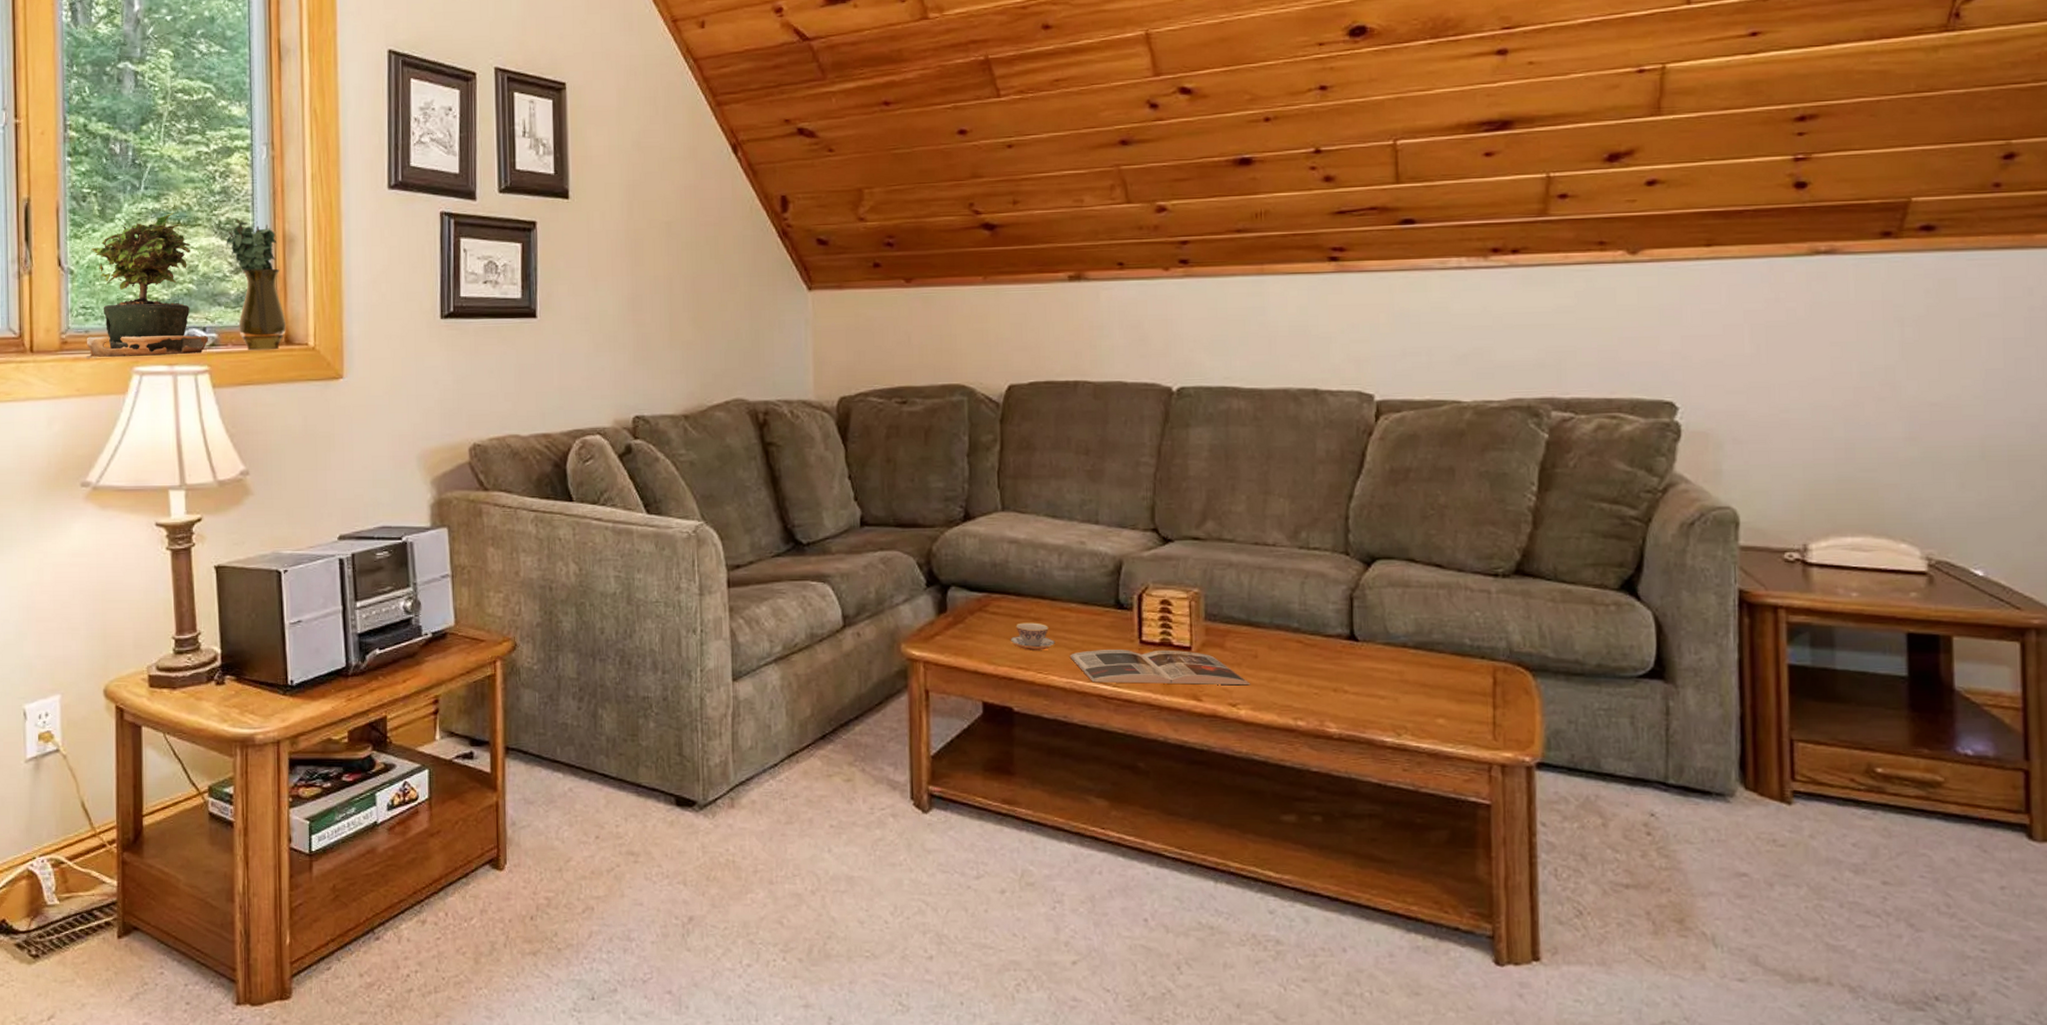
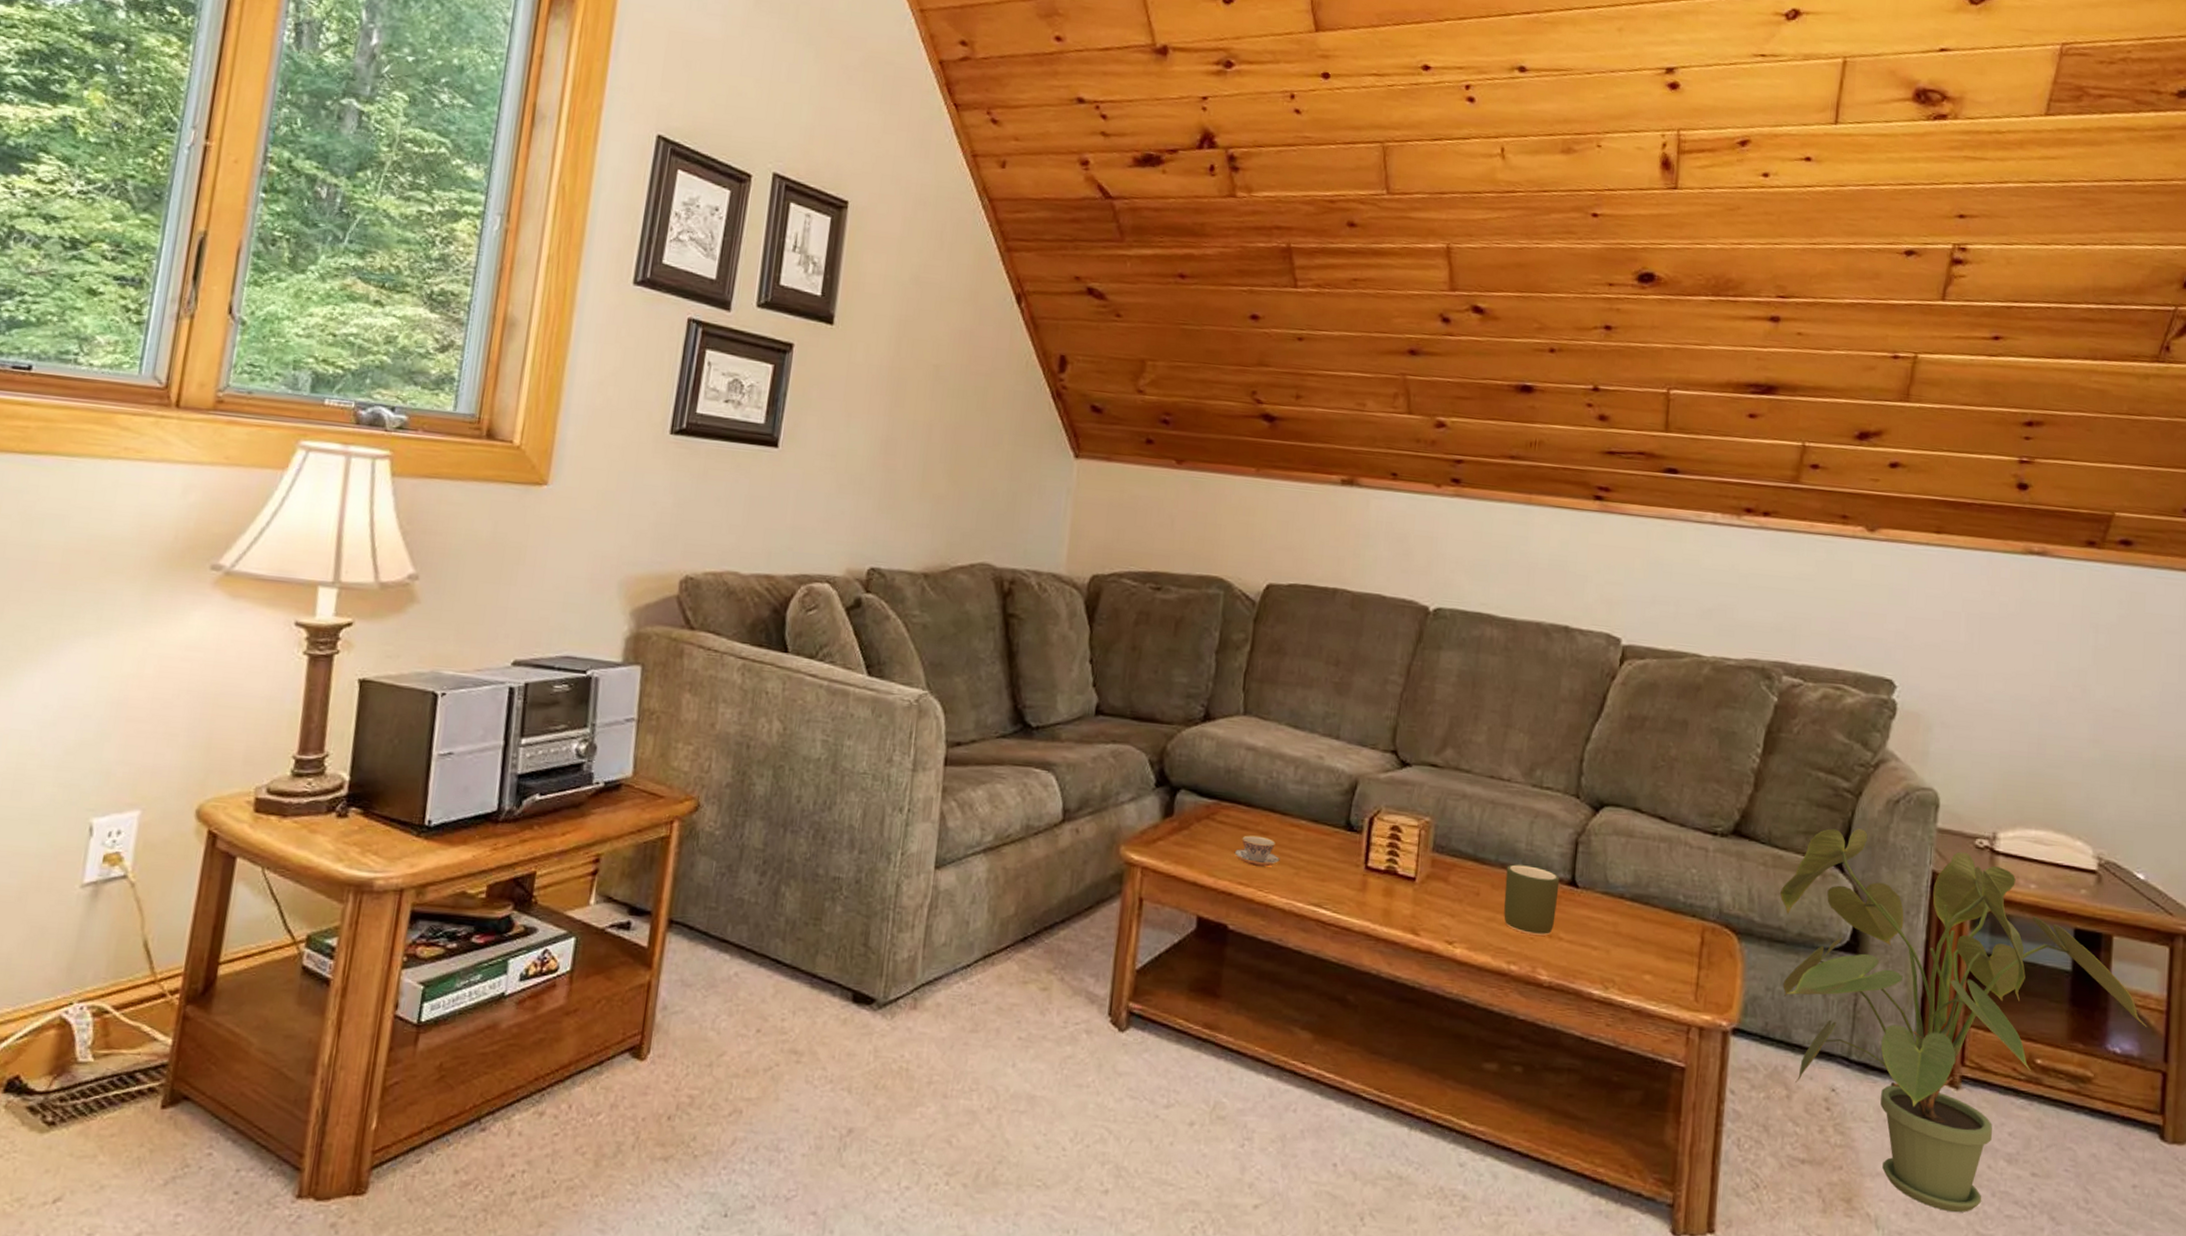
potted plant: present [83,213,209,360] -> none [240,273,397,436]
vase: present [226,219,286,351] -> none [434,291,495,444]
magazine: present [1069,649,1251,686] -> none [1292,871,1470,924]
mug: none [1282,625,1339,691] -> present [1504,864,1560,936]
house plant: none [1572,555,2002,926] -> present [1779,828,2147,1213]

